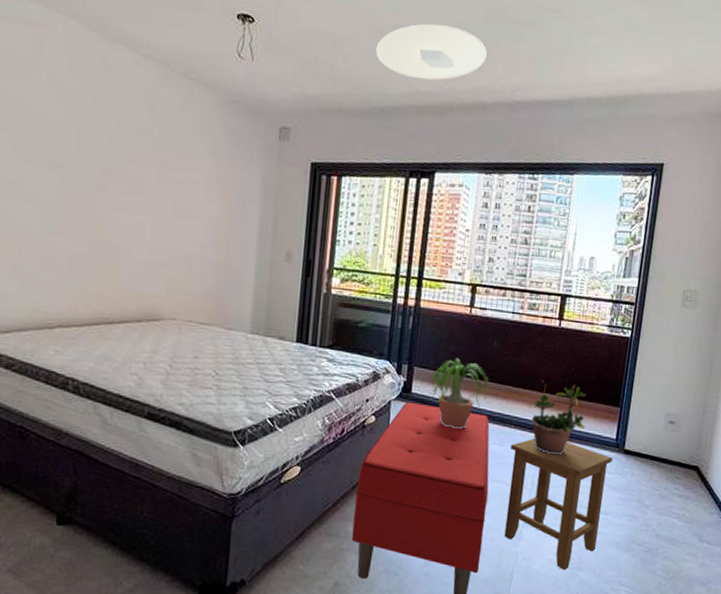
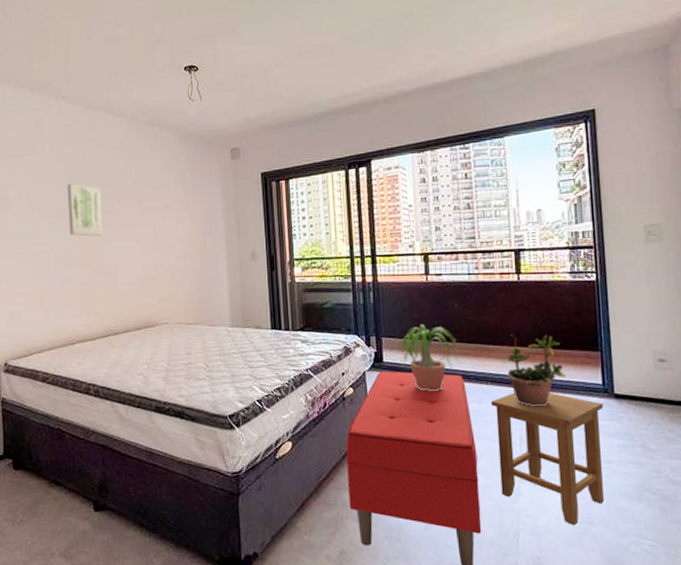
wall art: none [62,129,110,202] -> present [67,184,104,236]
ceiling light: present [375,23,487,81] -> none [301,34,400,85]

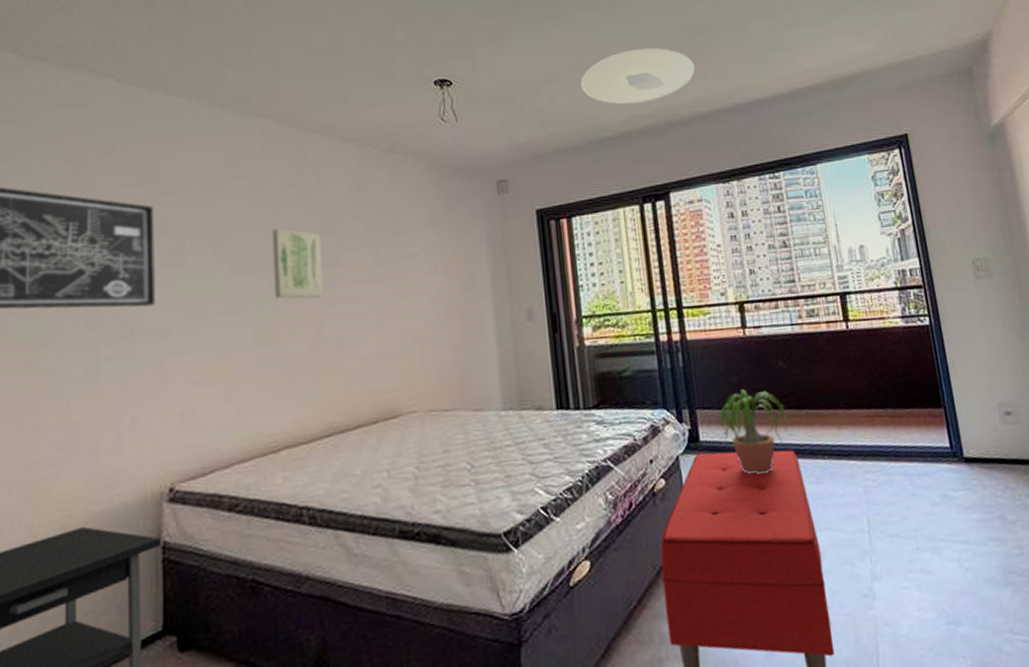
ceiling light: none [301,34,400,85] -> present [580,48,695,105]
stool: present [491,392,604,526] -> none [831,462,968,630]
potted plant: present [507,334,566,407] -> none [843,393,911,482]

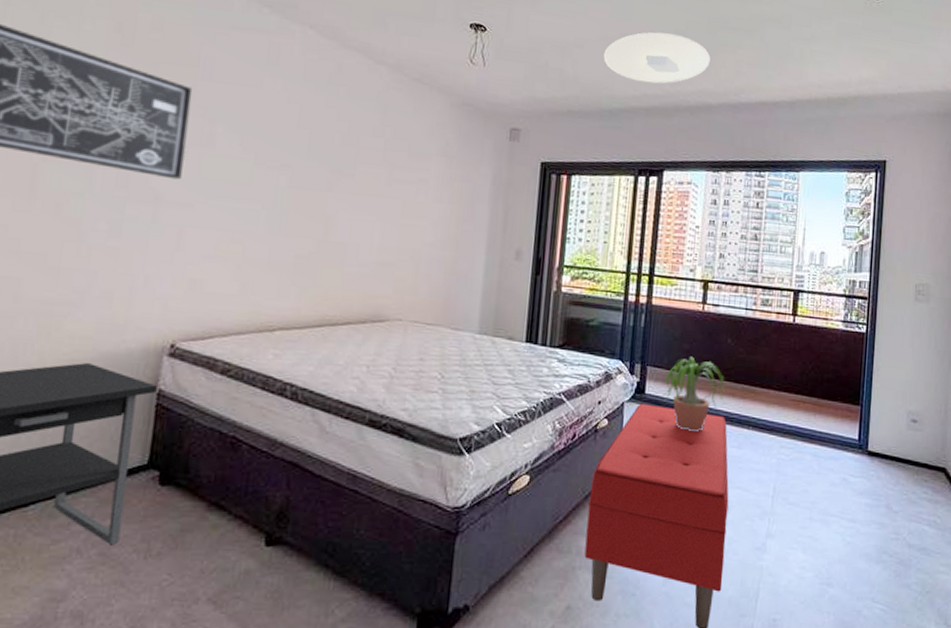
wall art: present [272,229,324,299] -> none [291,132,342,202]

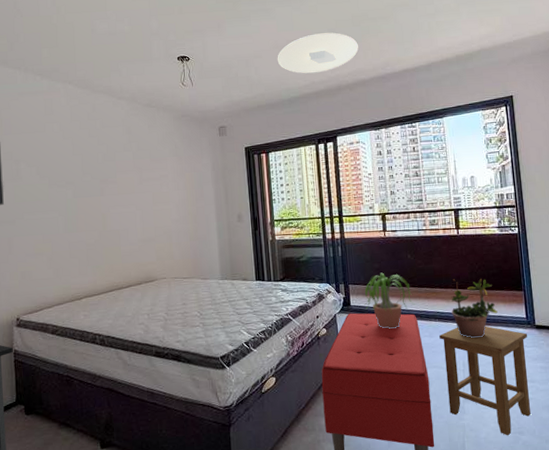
stool: none [747,440,856,587] -> present [439,326,531,436]
potted plant: none [770,378,826,458] -> present [451,279,498,339]

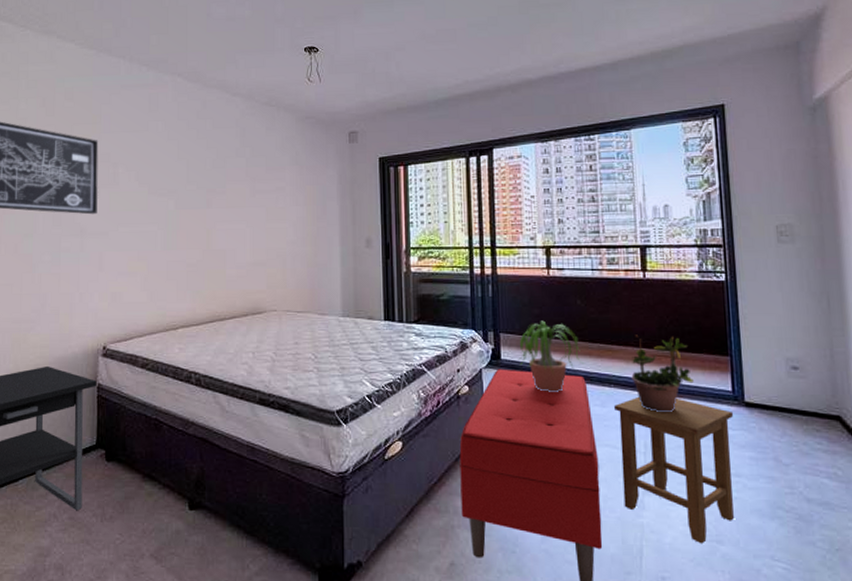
ceiling light: present [277,32,359,74] -> none [423,21,525,71]

